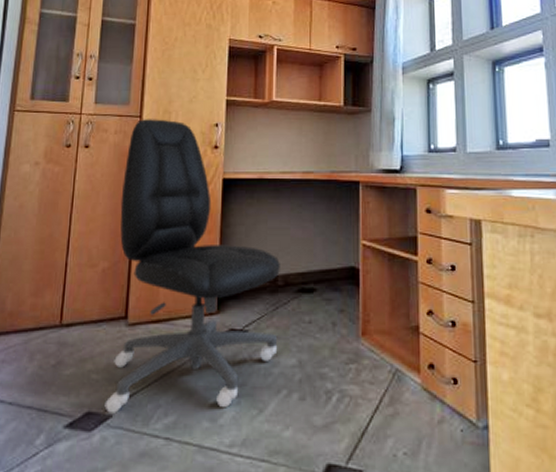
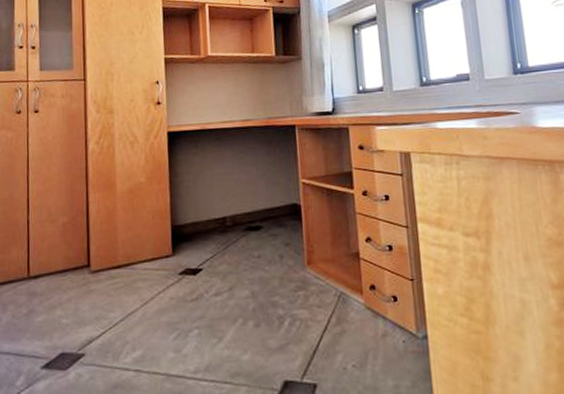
office chair: present [104,119,280,413] -> none [73,80,231,353]

